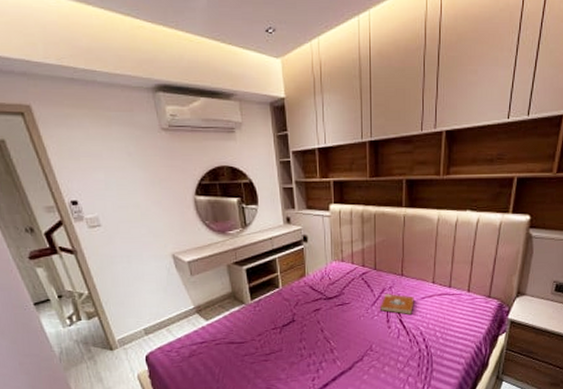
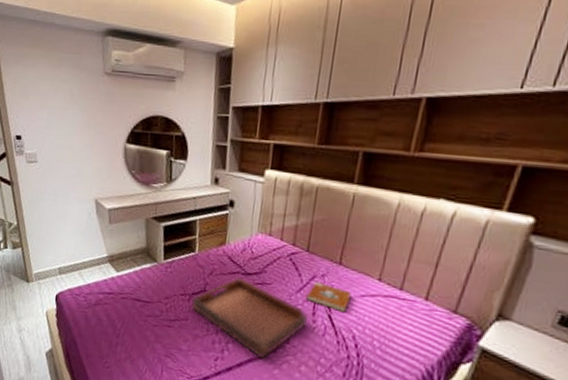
serving tray: none [283,302,383,370] -> present [191,277,308,359]

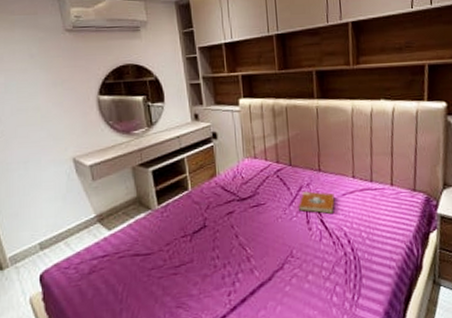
serving tray: present [191,277,308,359] -> none [194,204,304,281]

